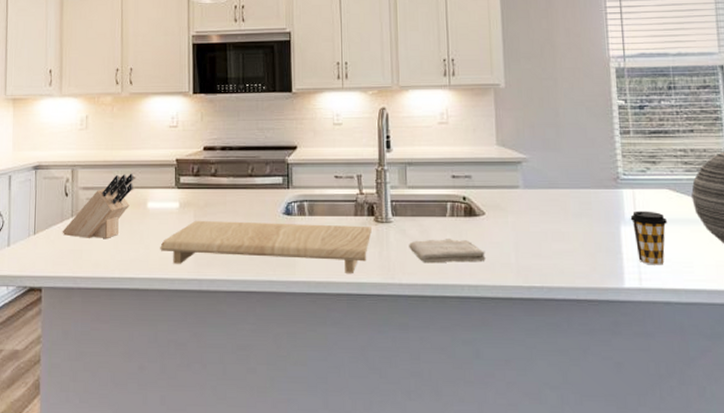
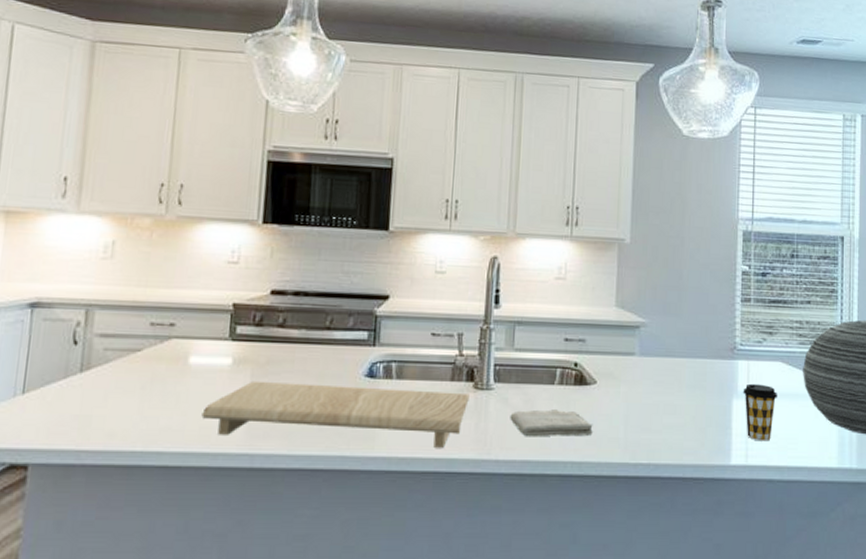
knife block: present [62,173,134,238] -> none [64,318,173,401]

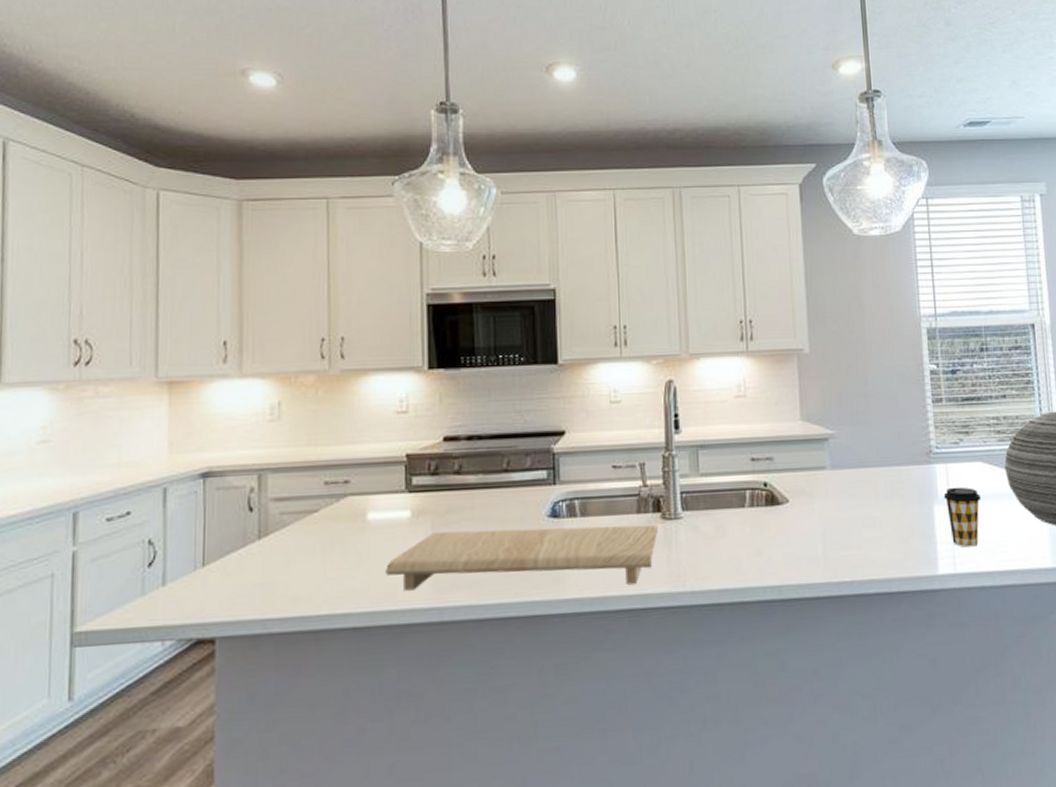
washcloth: present [510,409,593,437] -> none [702,533,790,565]

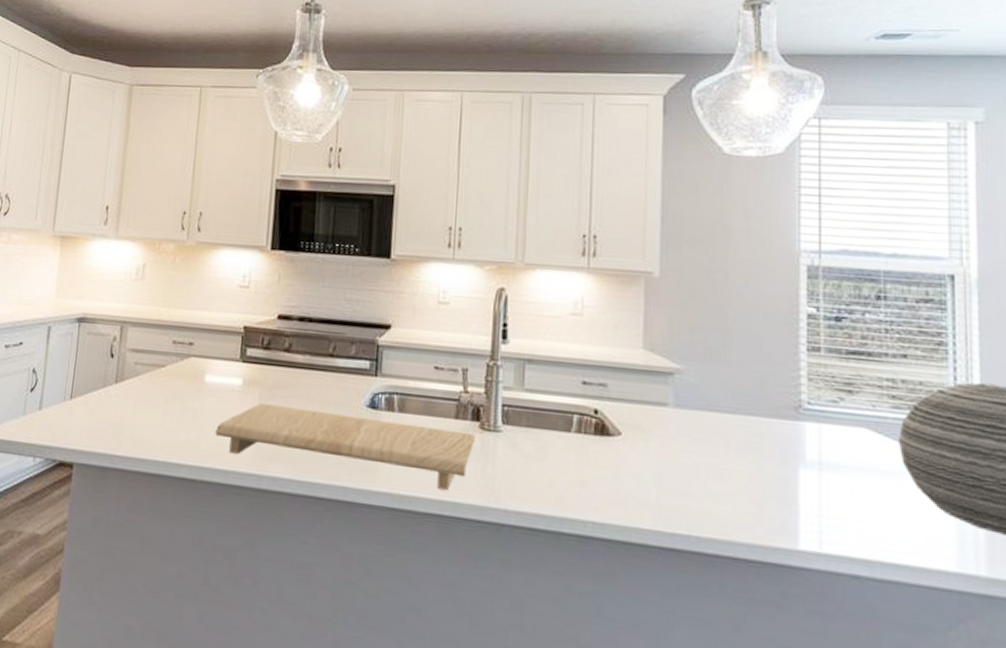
coffee cup: present [943,487,981,547] -> none [813,451,862,527]

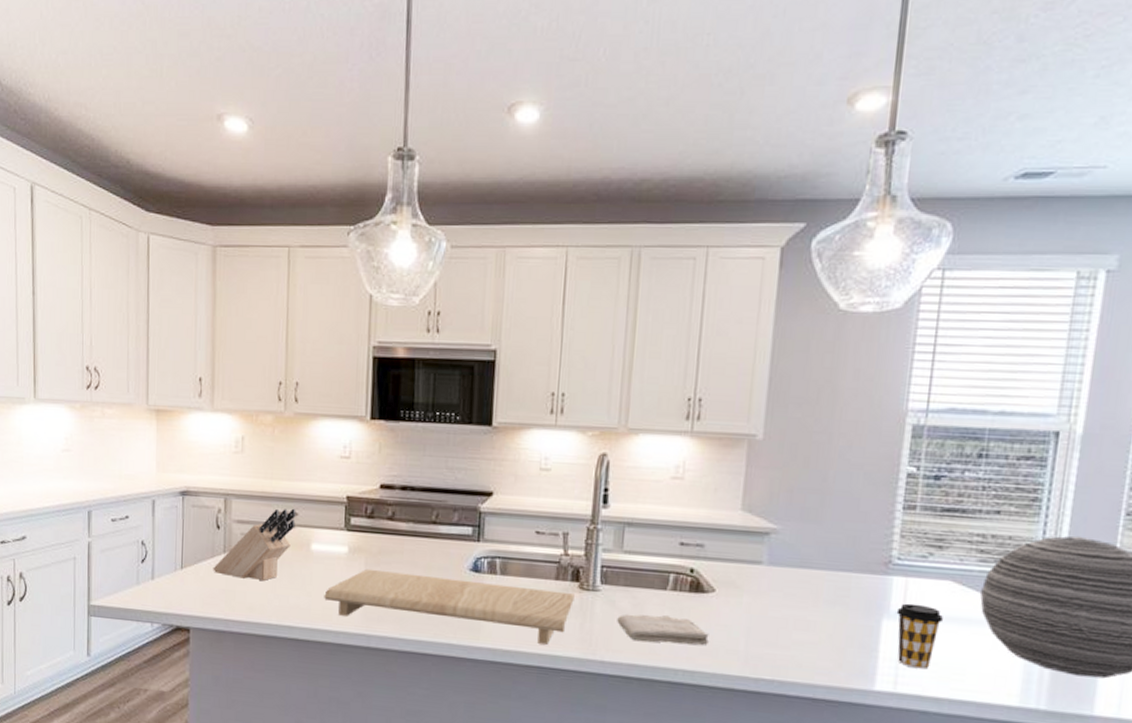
knife block: none [103,337,192,413] -> present [213,508,296,581]
washcloth: none [520,457,618,494] -> present [617,614,709,645]
coffee cup: none [813,451,862,527] -> present [896,603,943,669]

